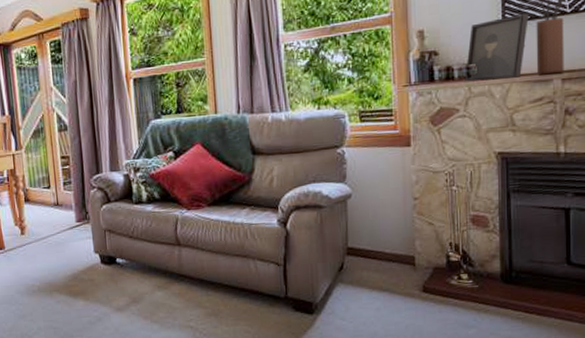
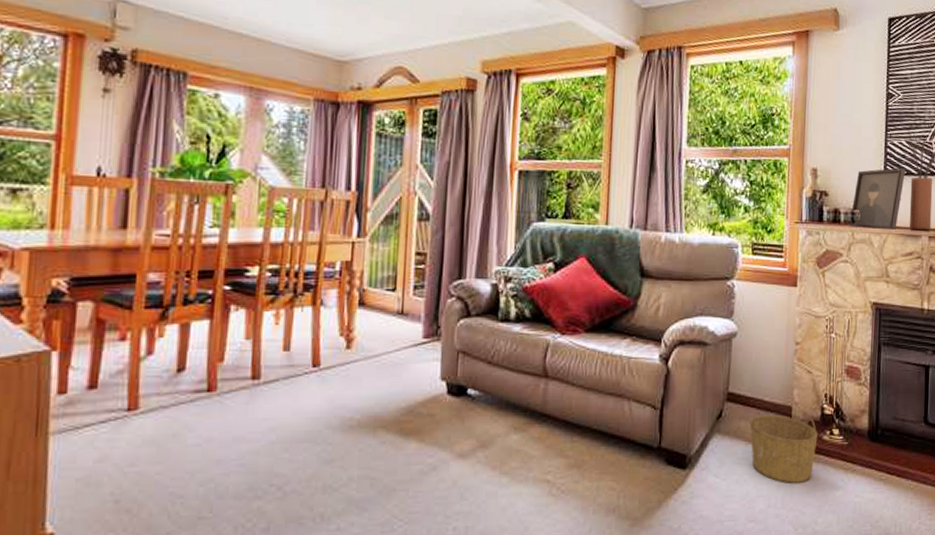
basket: none [372,264,445,324] -> present [749,414,818,483]

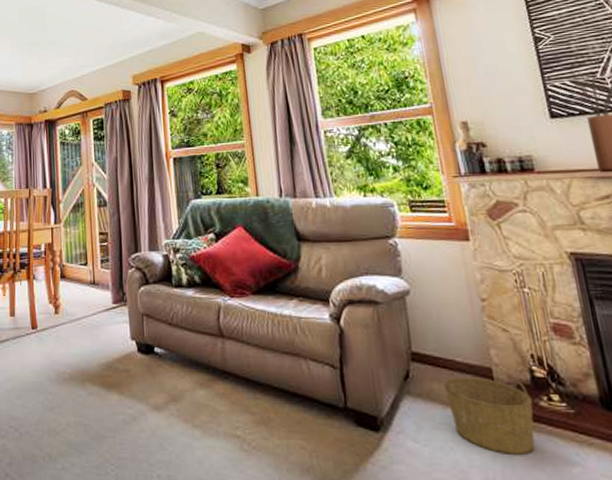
picture frame: present [849,167,906,229] -> none [517,108,581,175]

